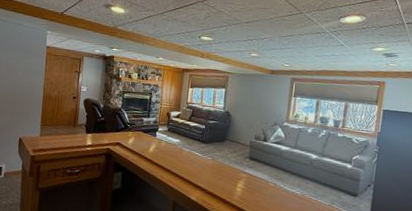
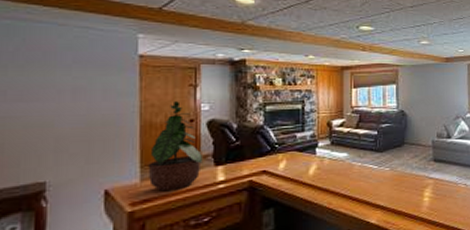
potted plant: none [43,82,79,146] -> present [144,101,204,192]

